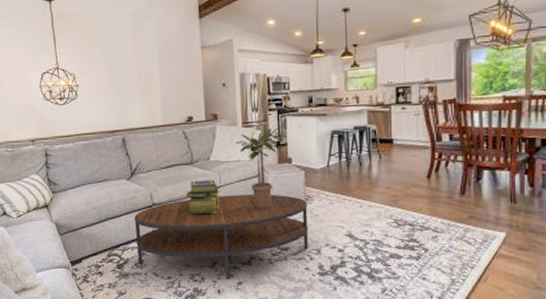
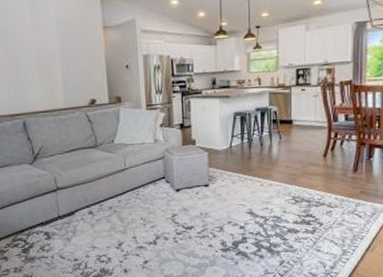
coffee table: present [134,194,309,279] -> none [38,175,212,259]
stack of books: present [185,179,220,214] -> none [90,162,125,197]
potted plant: present [235,127,285,208] -> none [139,109,189,190]

